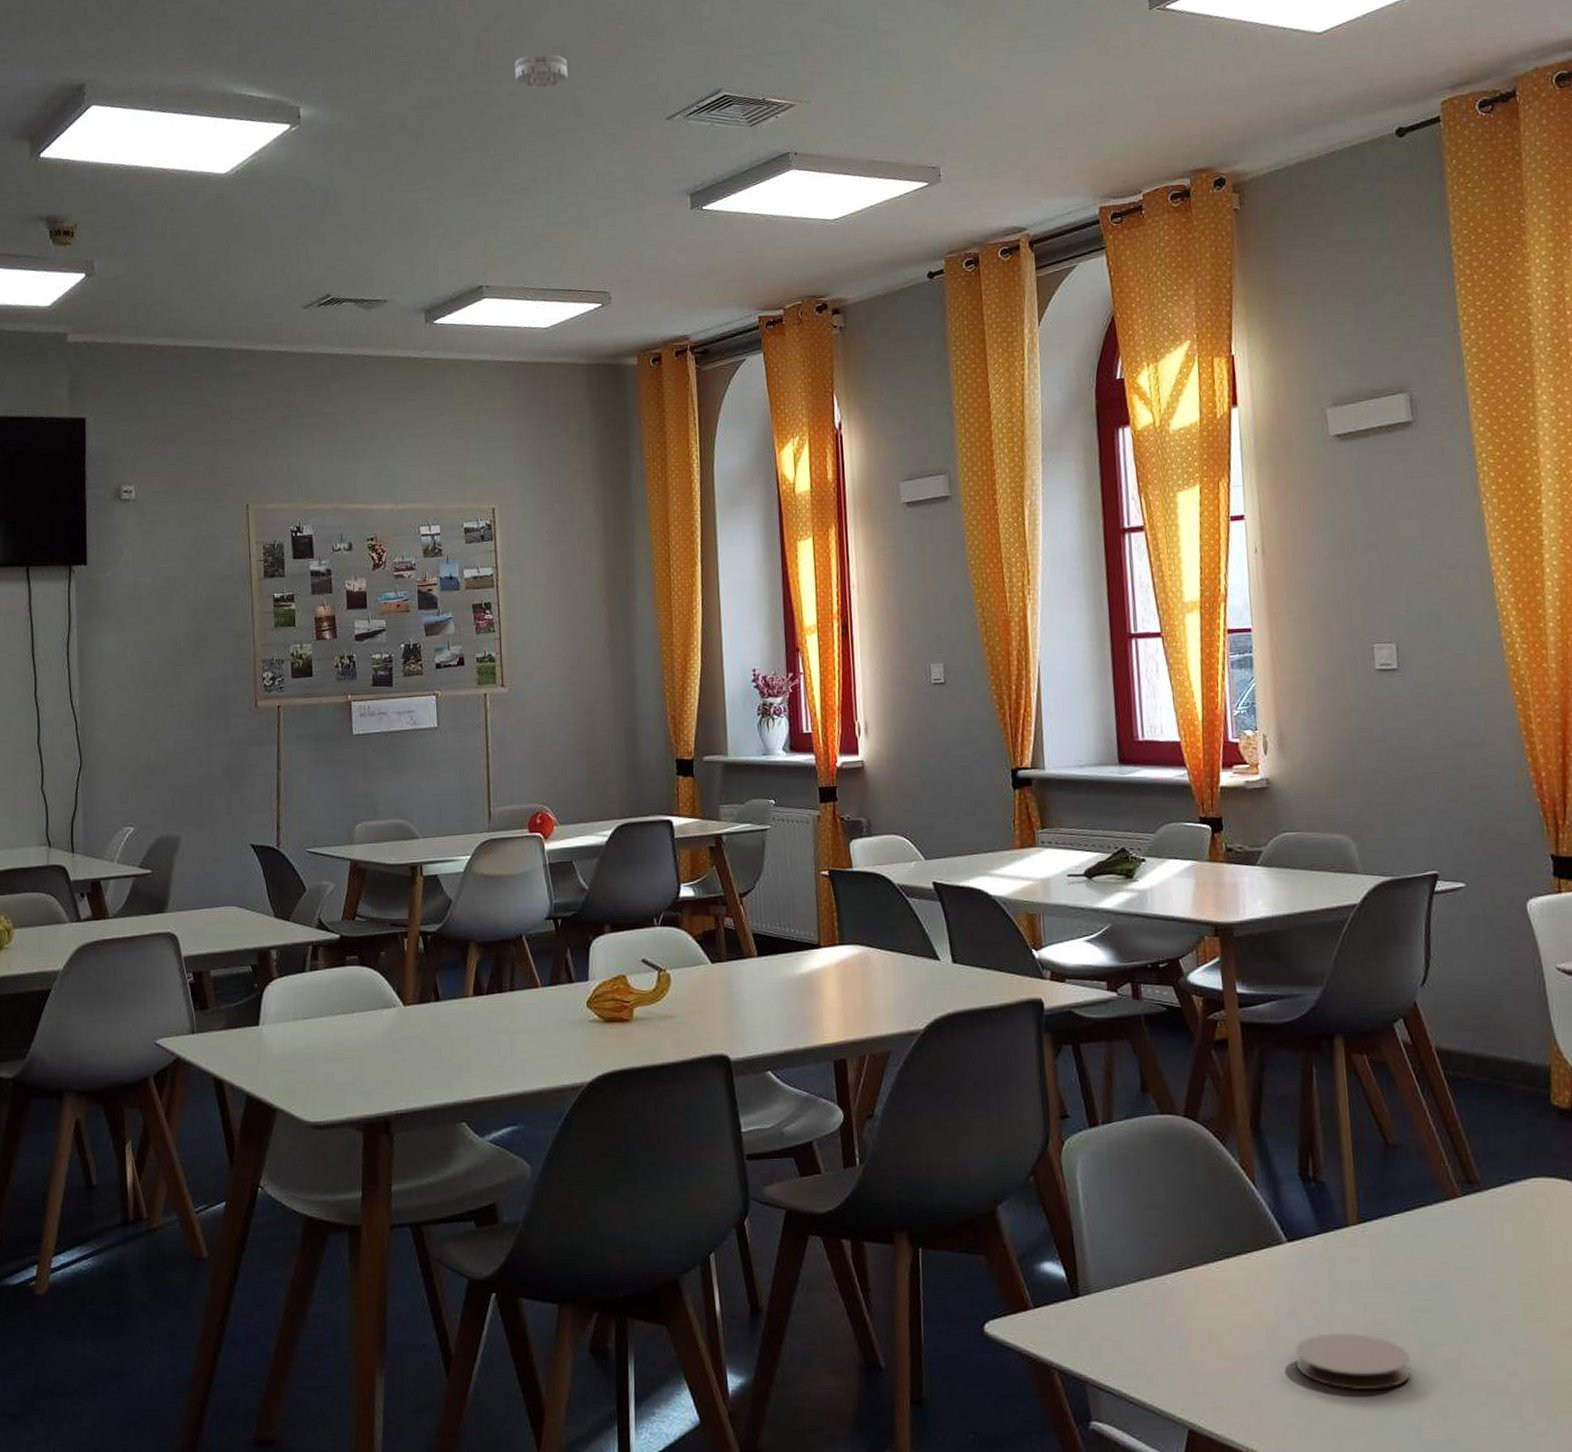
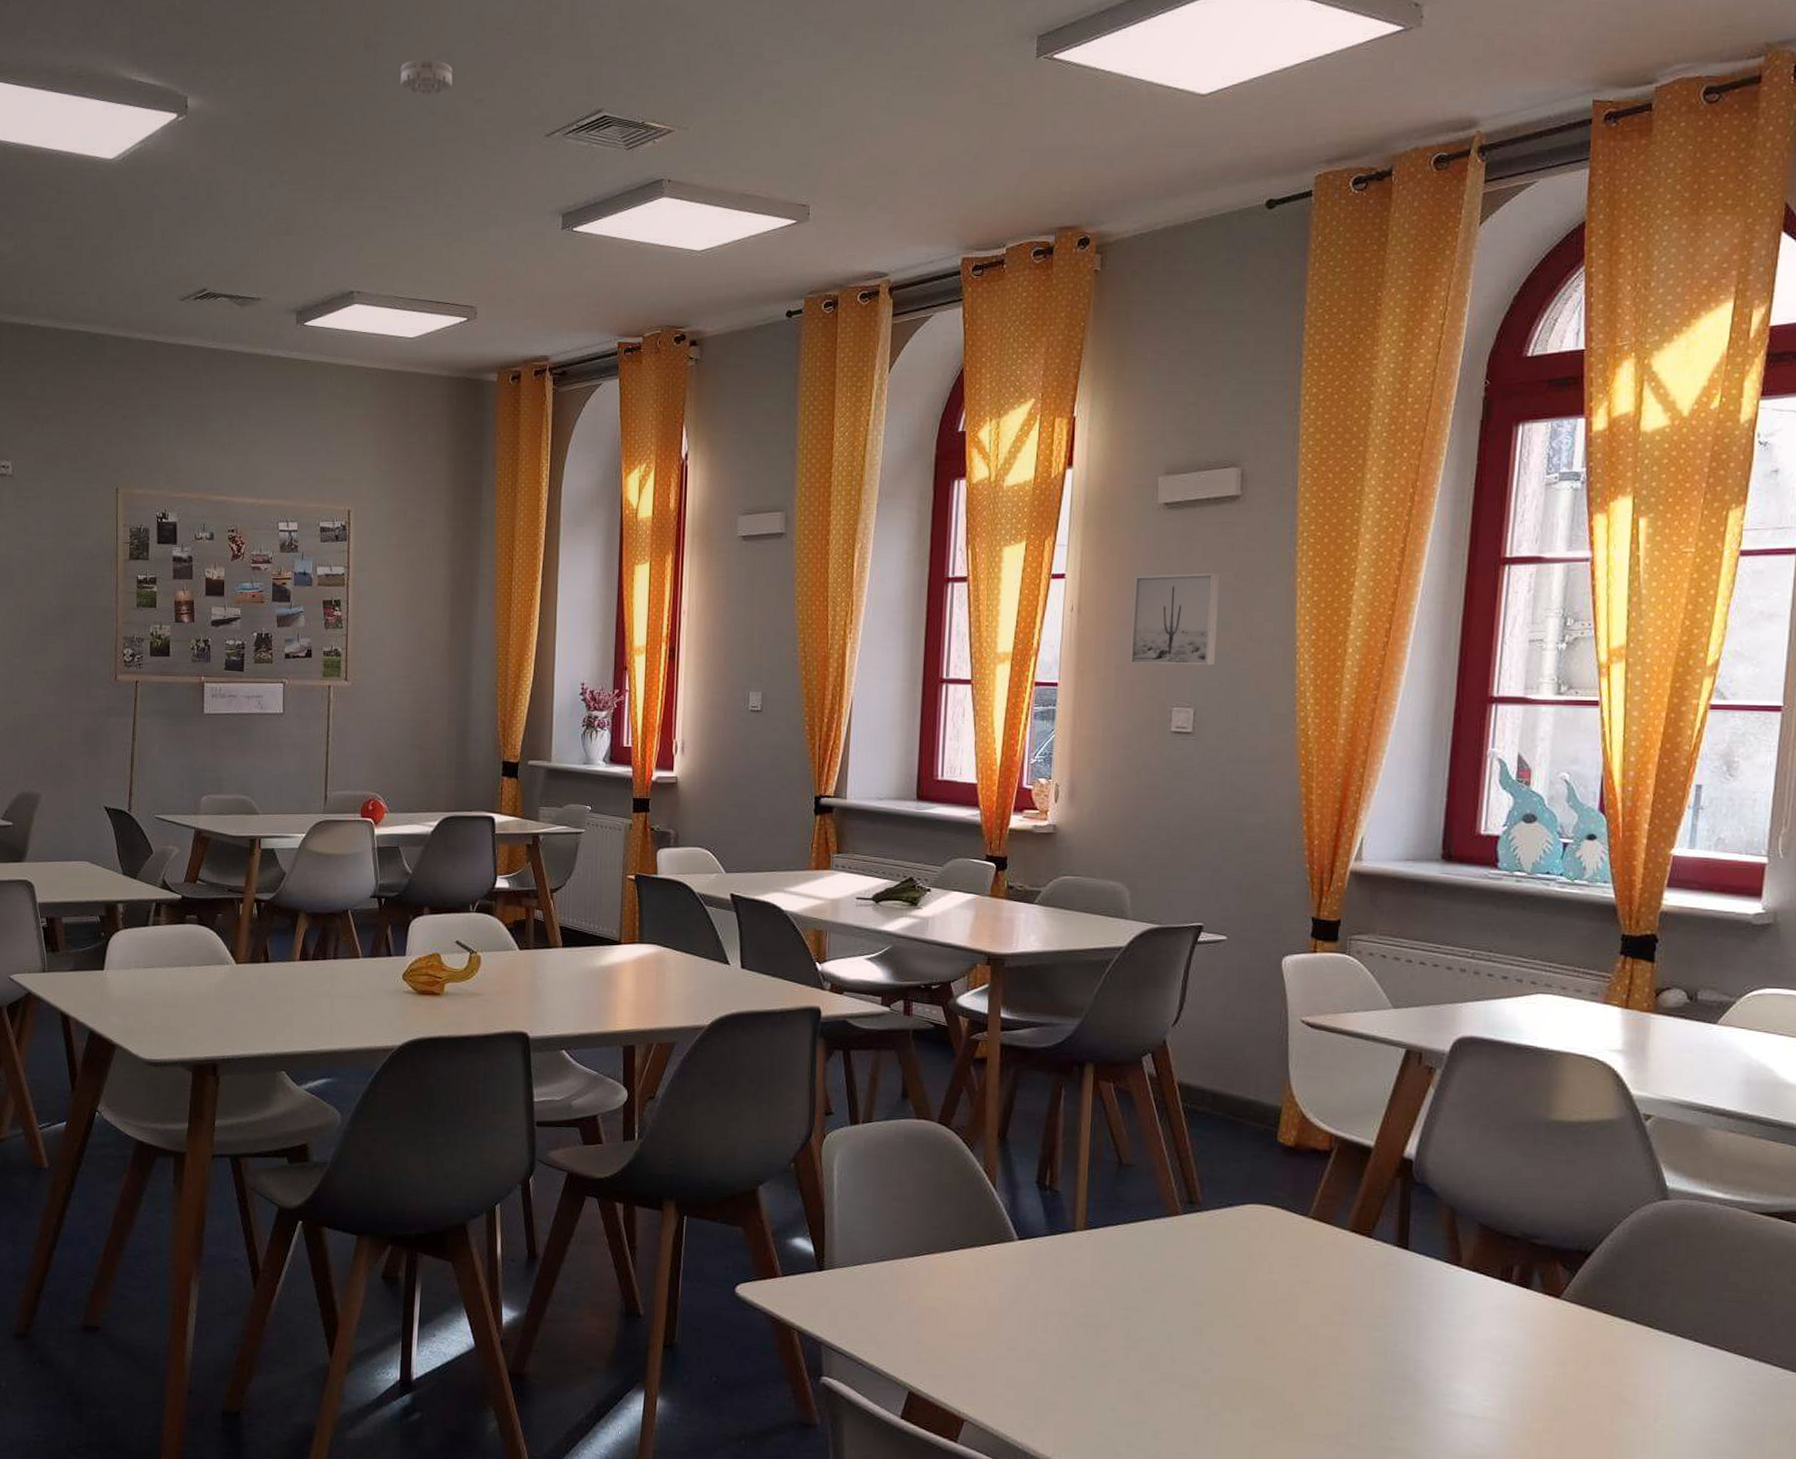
coaster: present [1296,1332,1411,1391] -> none [1012,1320,1117,1373]
wall art: none [1316,501,1411,603] -> present [1129,573,1220,665]

